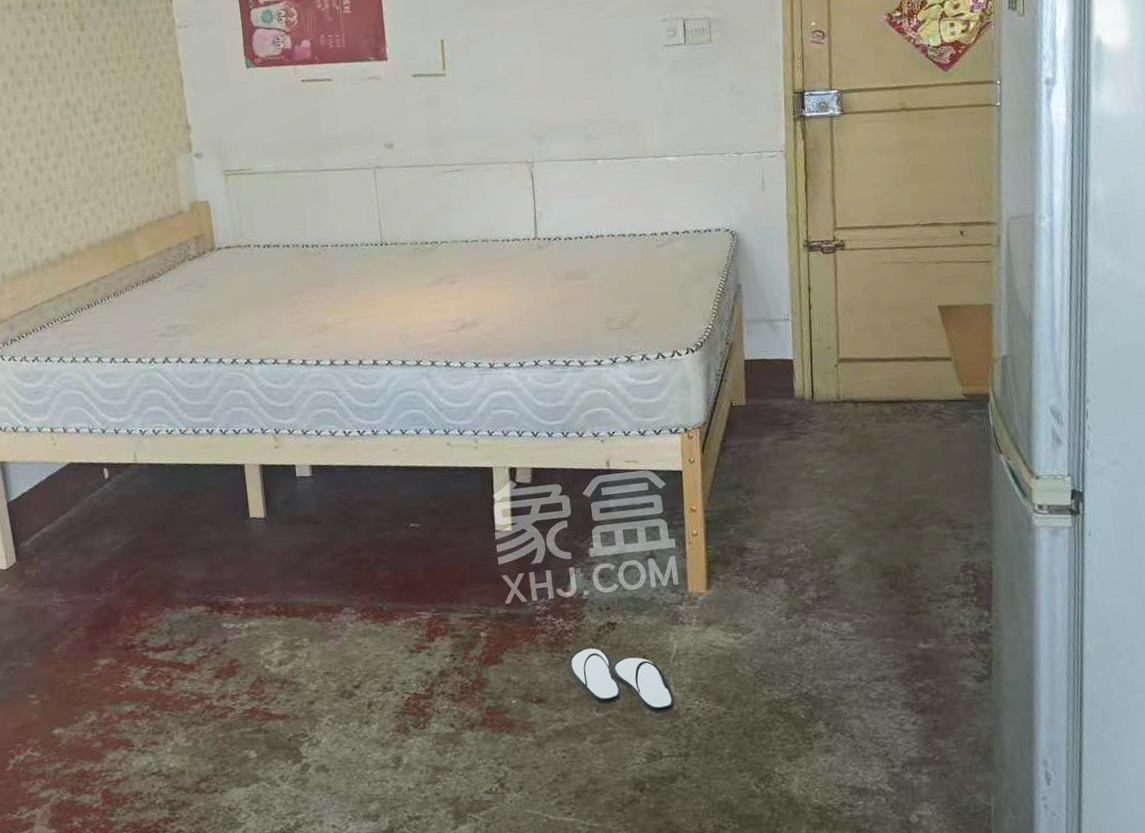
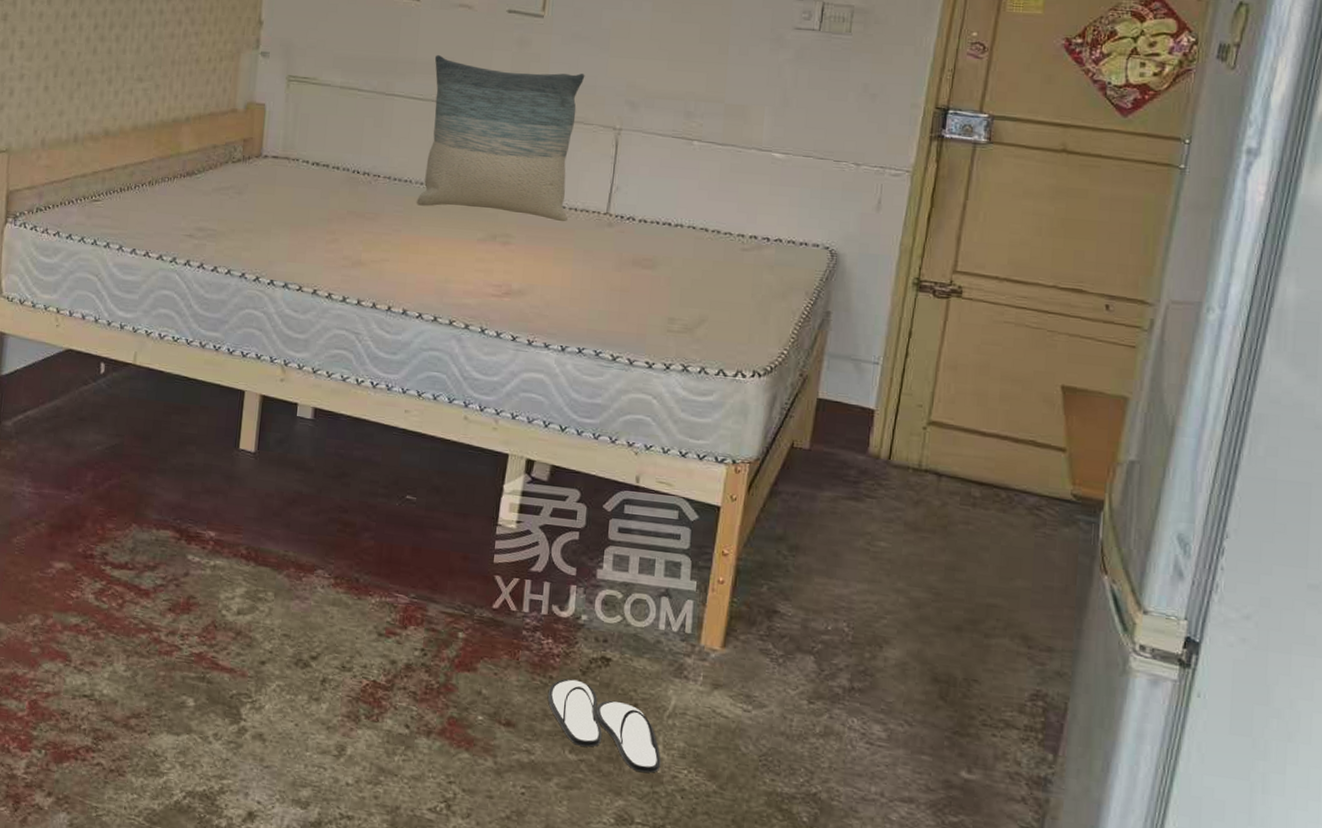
pillow: none [355,119,503,265] -> present [416,55,585,222]

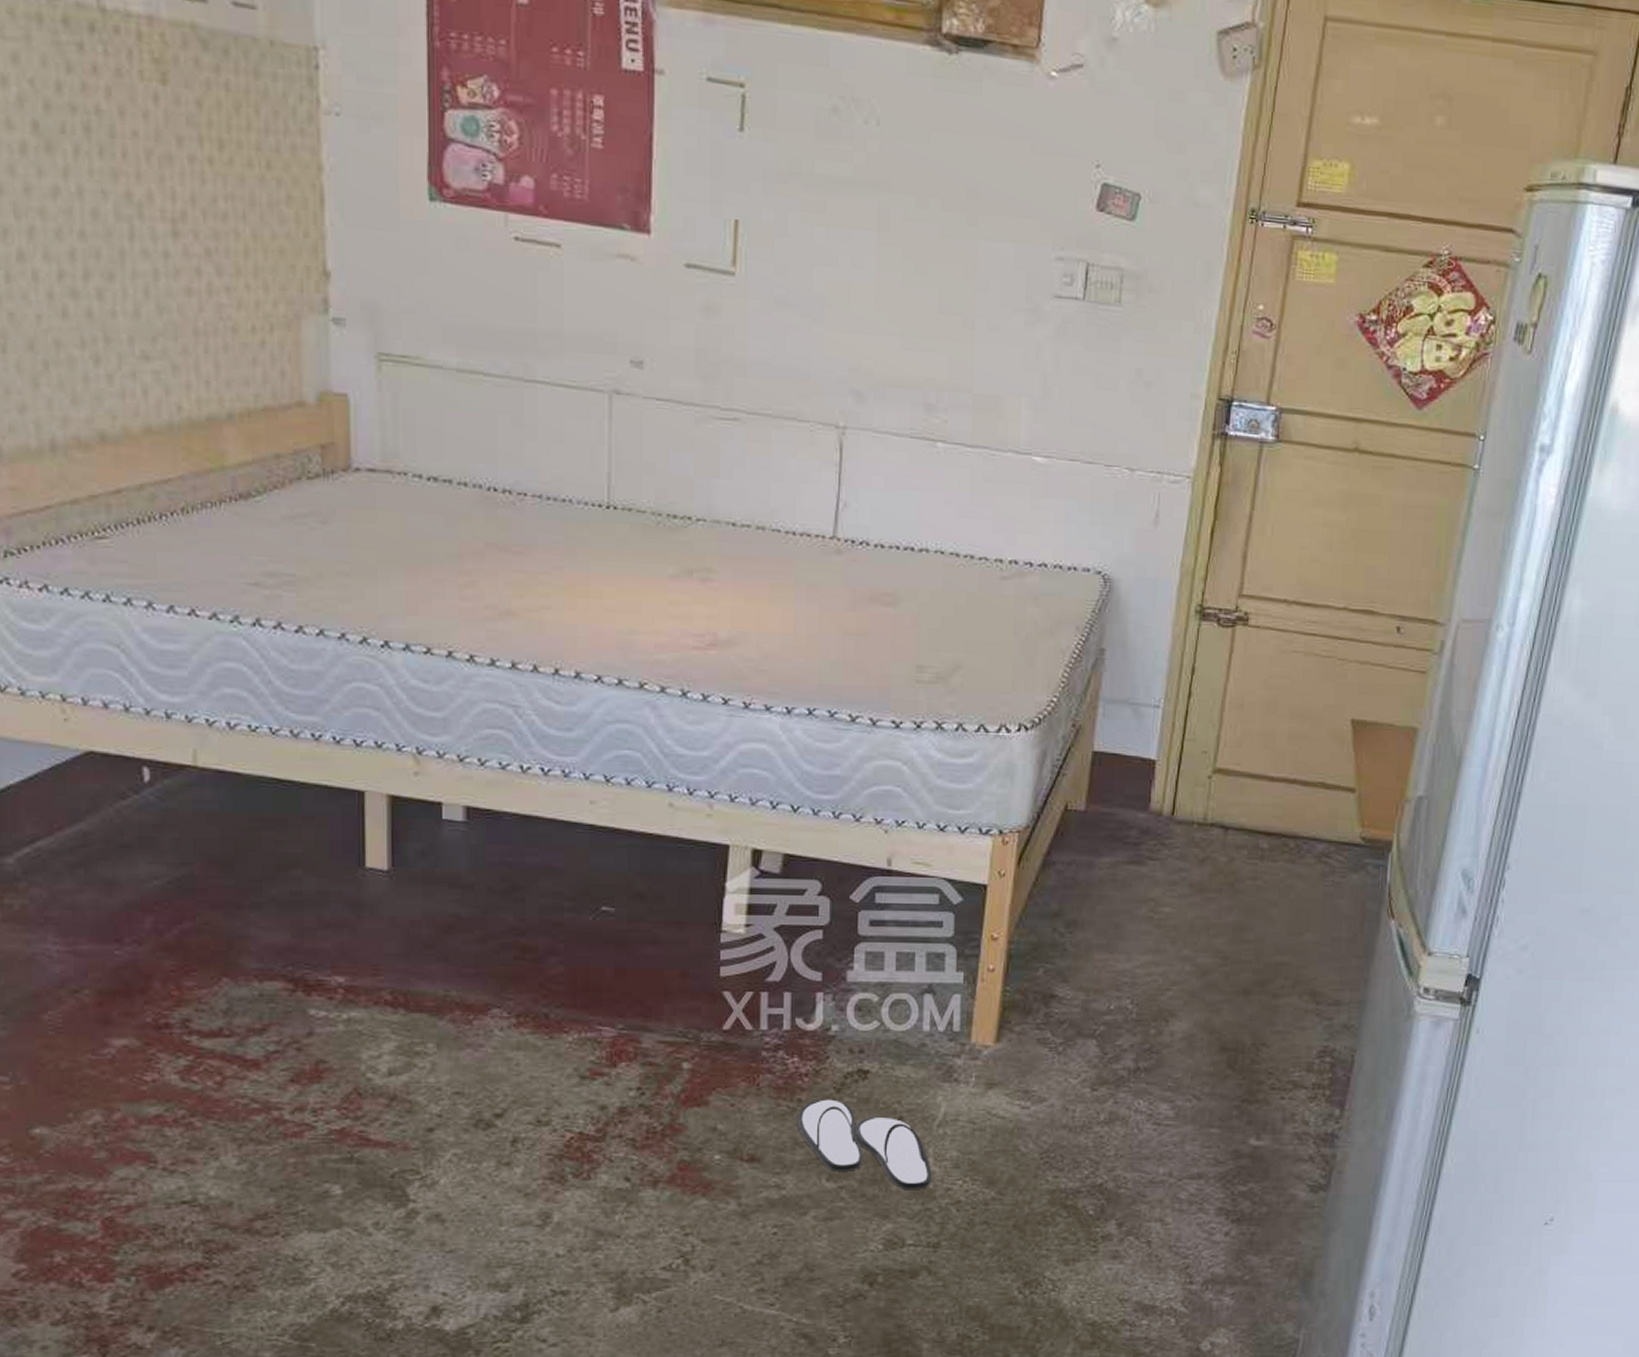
pillow: present [416,55,585,222] -> none [580,326,795,550]

